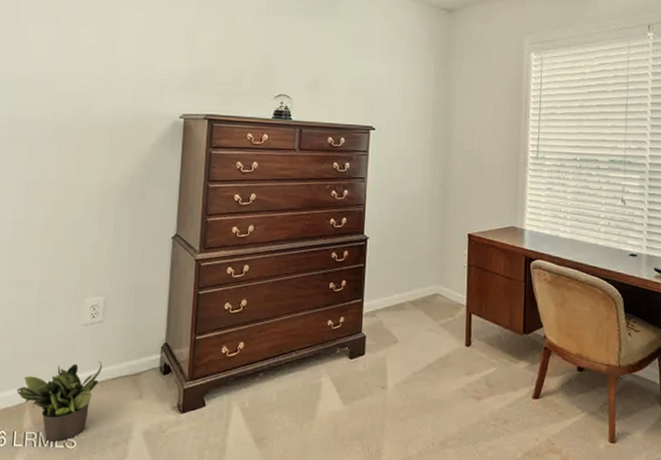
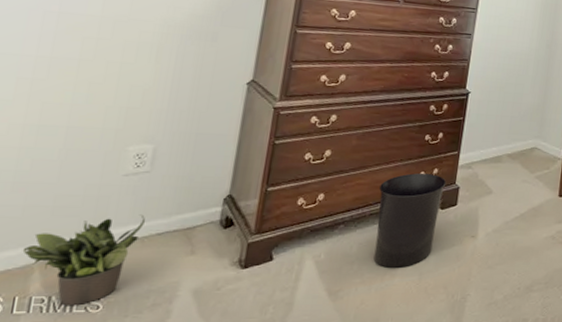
waste bin: none [292,322,353,417] -> present [373,173,447,268]

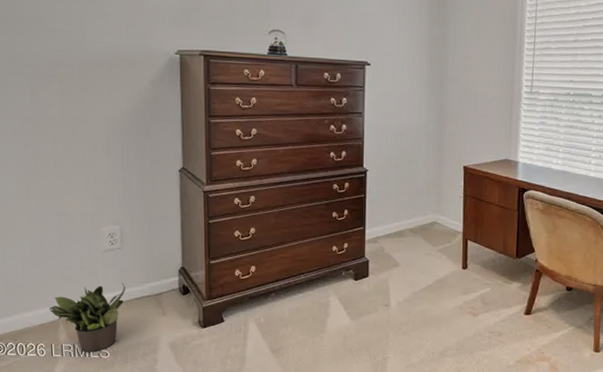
waste bin: present [373,173,447,268] -> none [300,248,357,331]

